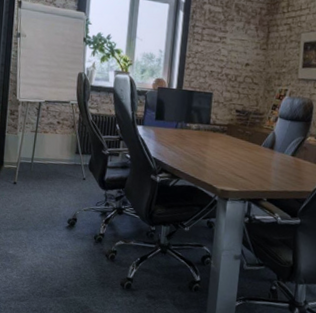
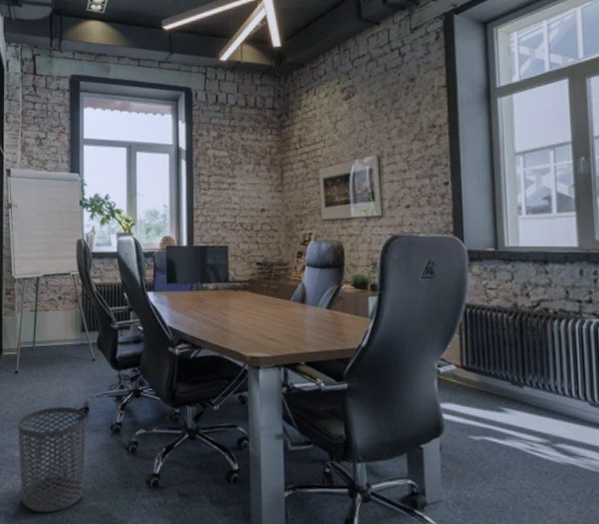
waste bin: none [12,215,74,302] -> present [18,407,86,513]

